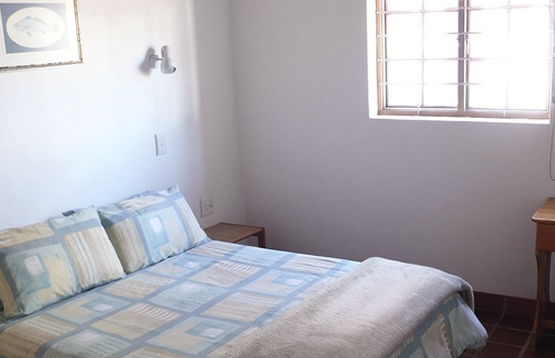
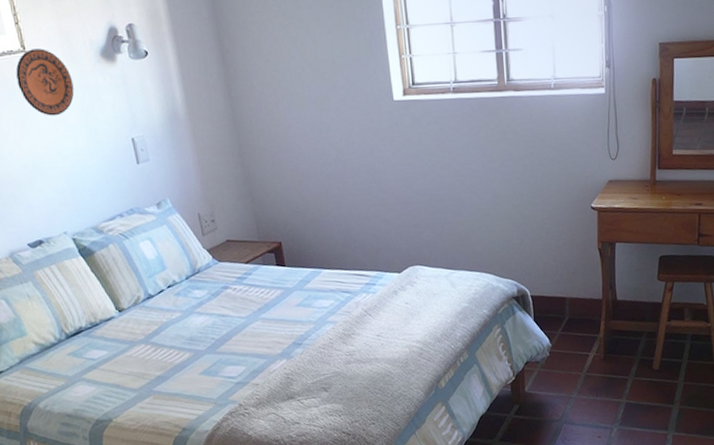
decorative plate: none [73,61,115,113] -> present [16,48,74,116]

